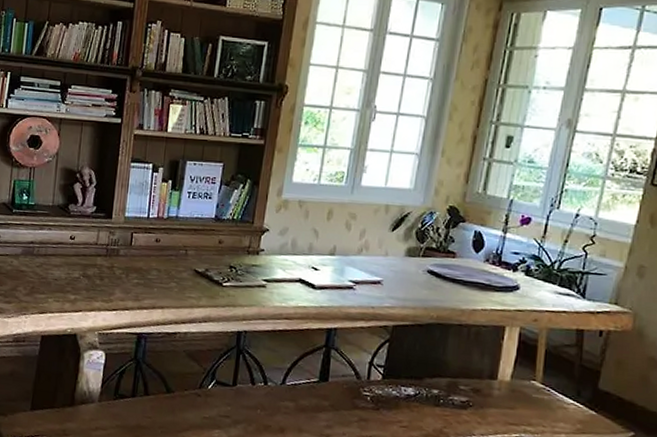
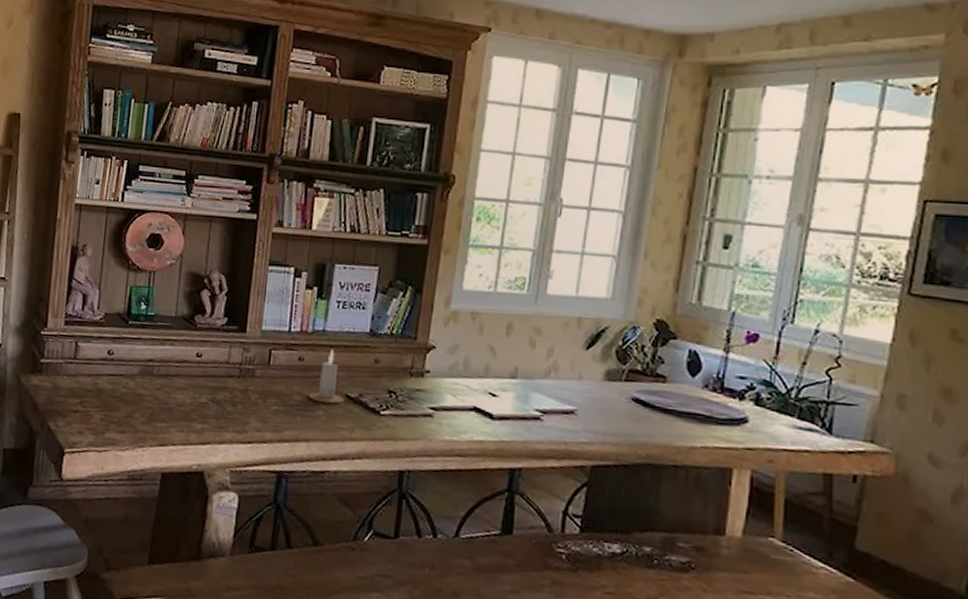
candle: none [163,232,193,278] -> present [308,349,344,404]

